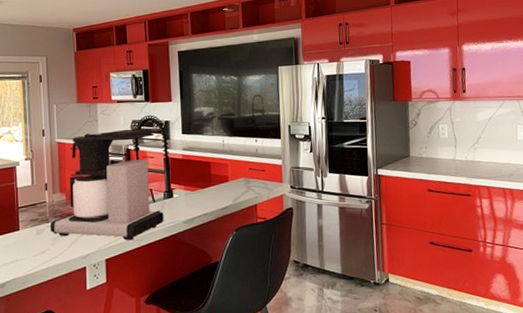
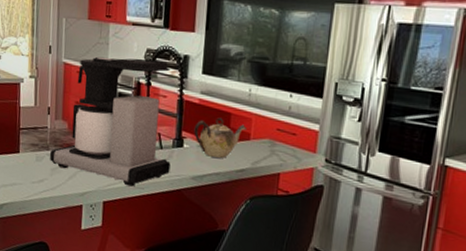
teapot: none [181,167,224,201] -> present [194,117,246,158]

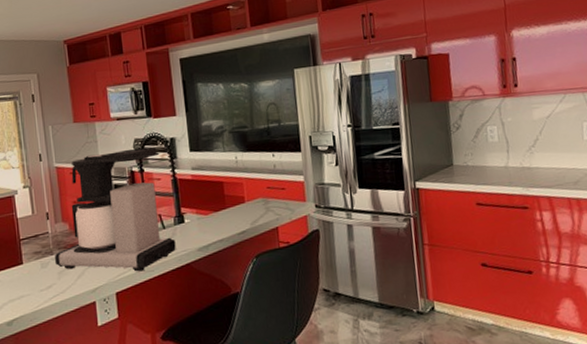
teapot: present [194,117,246,158] -> none [191,188,240,226]

